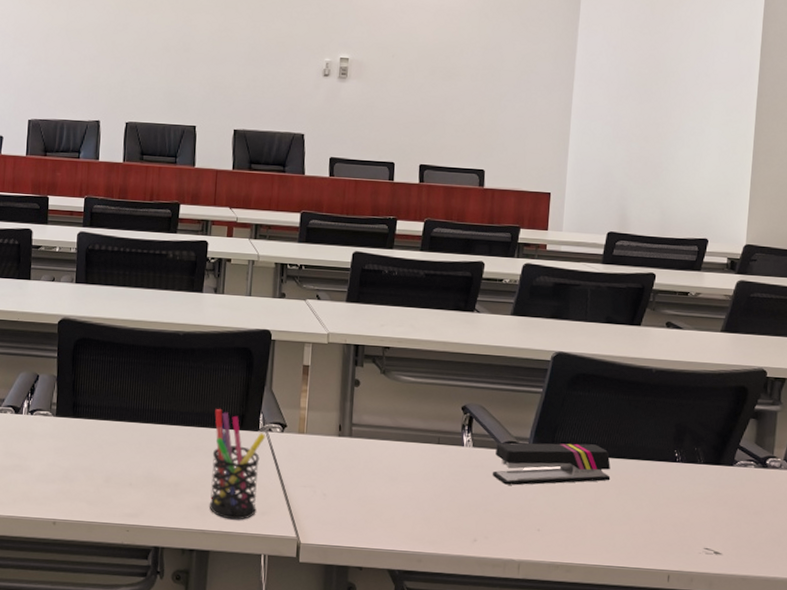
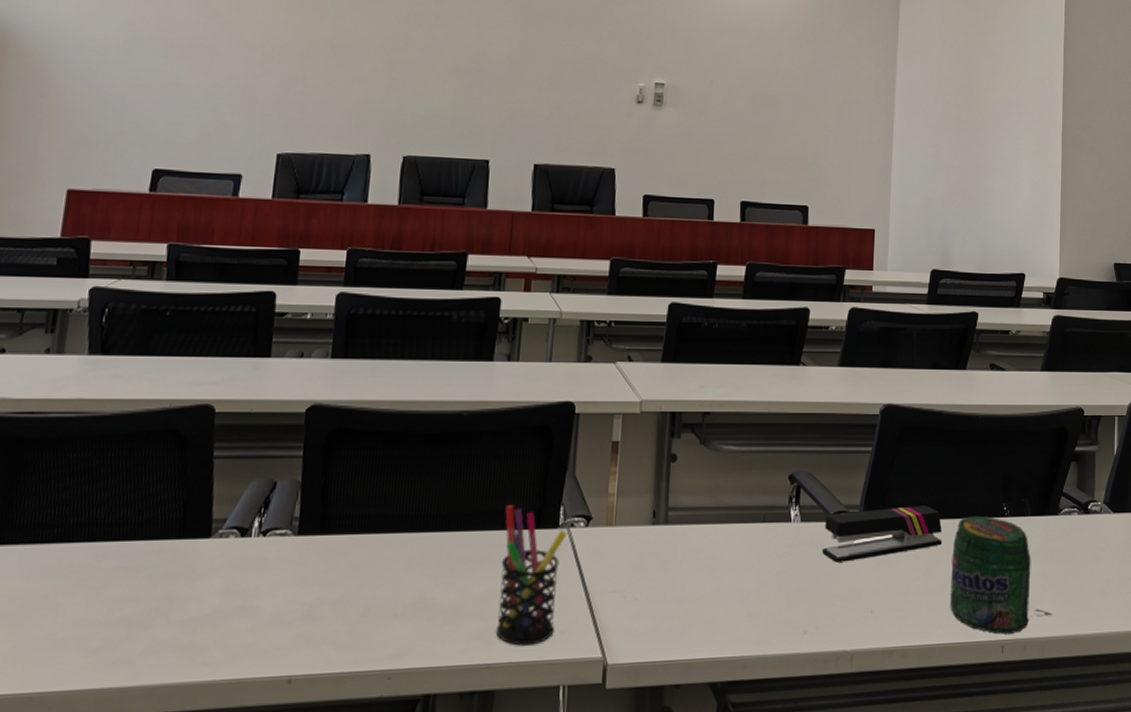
jar: none [616,458,702,566] -> present [950,515,1031,634]

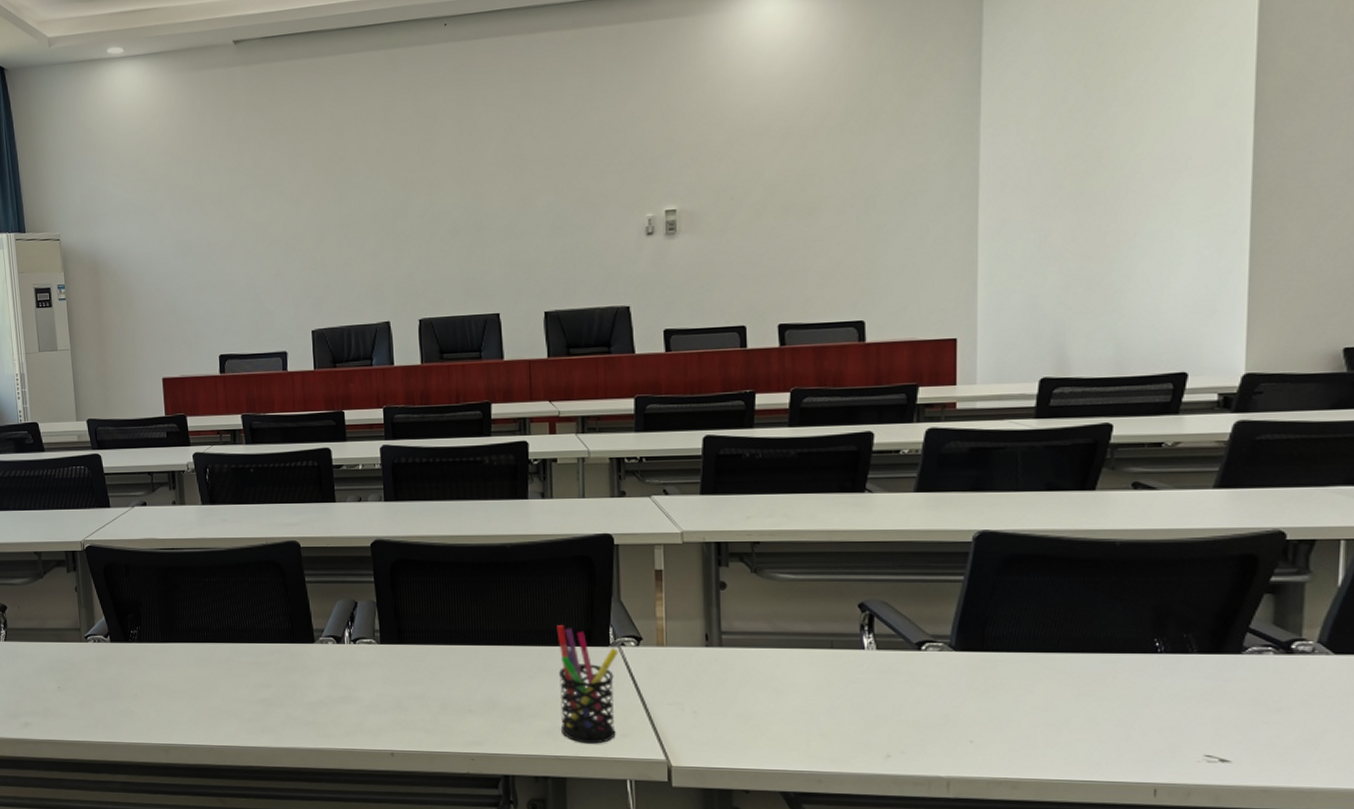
stapler: present [821,506,942,563] -> none [904,638,1065,691]
jar: present [950,515,1031,634] -> none [1078,650,1198,778]

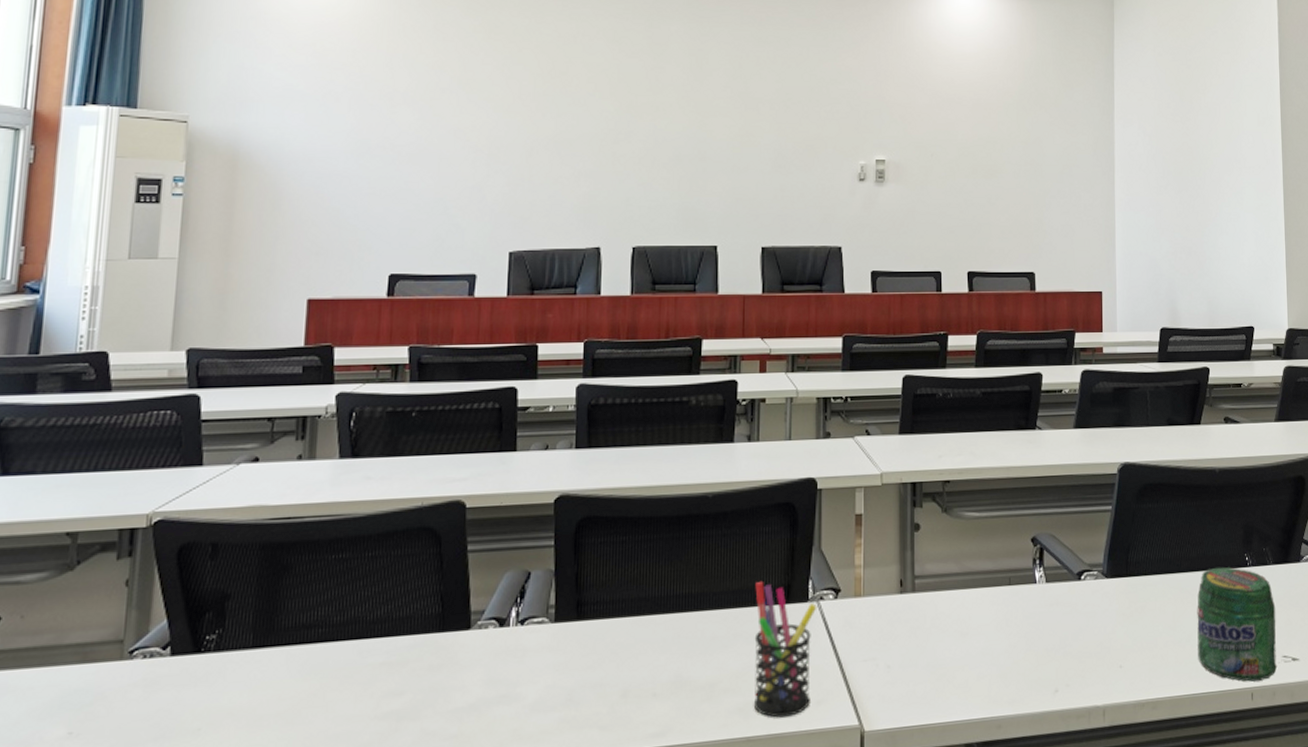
jar: none [1078,650,1198,778] -> present [1197,567,1277,682]

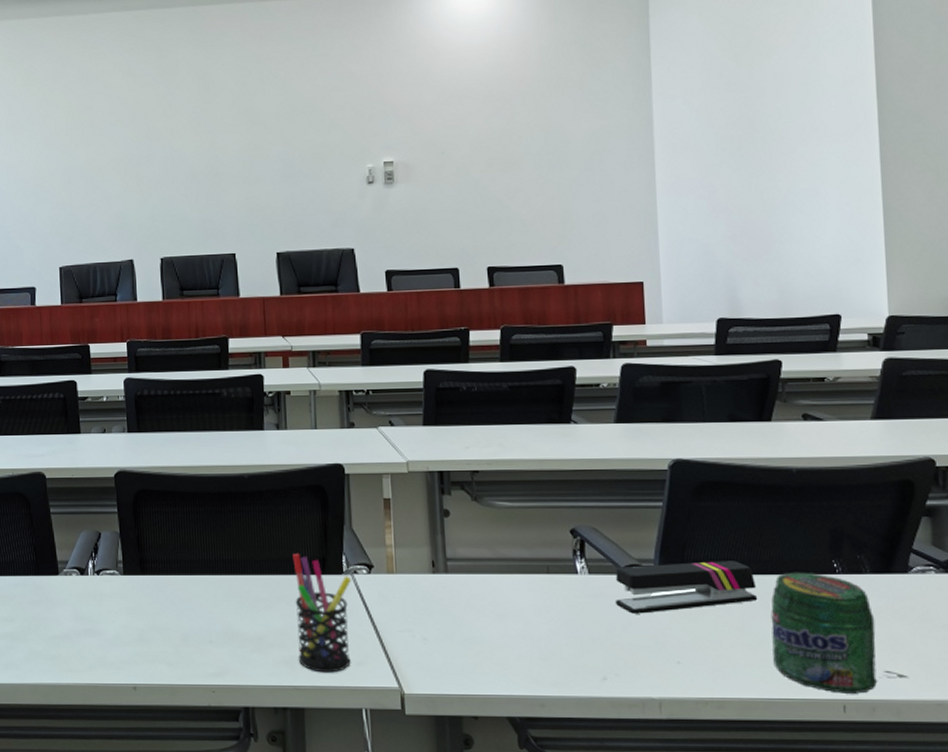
stapler: none [1068,560,1187,621] -> present [615,561,758,614]

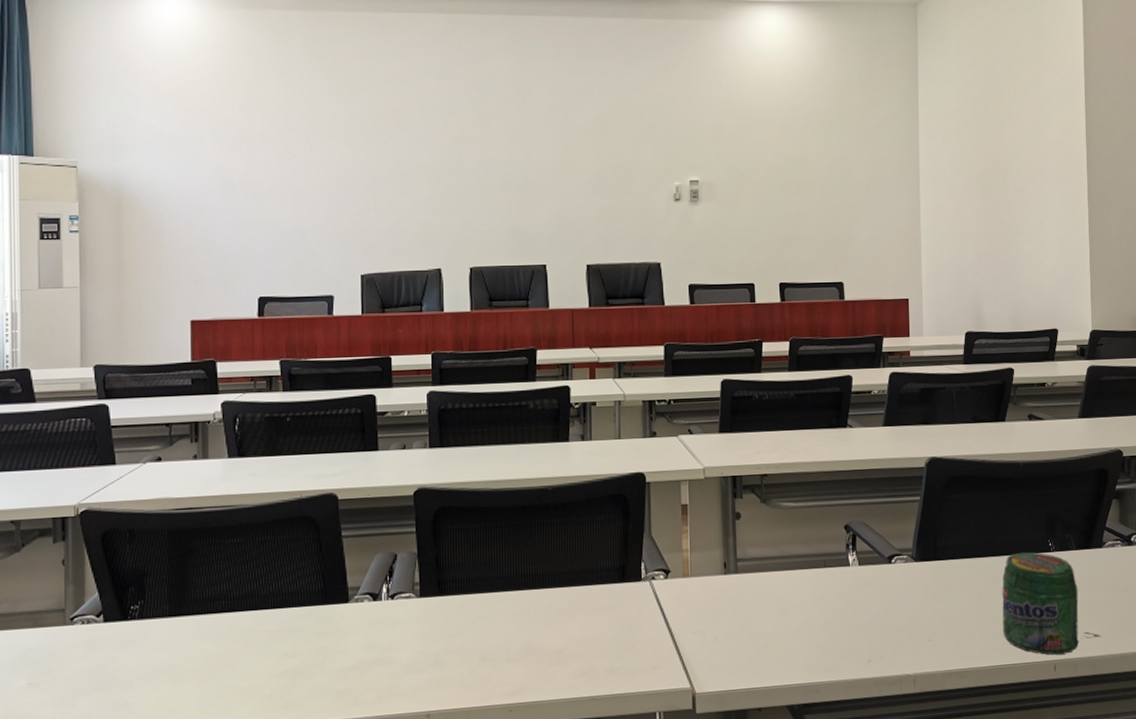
pen holder: present [292,554,352,673] -> none [593,564,650,681]
stapler: present [615,561,758,614] -> none [880,545,992,599]

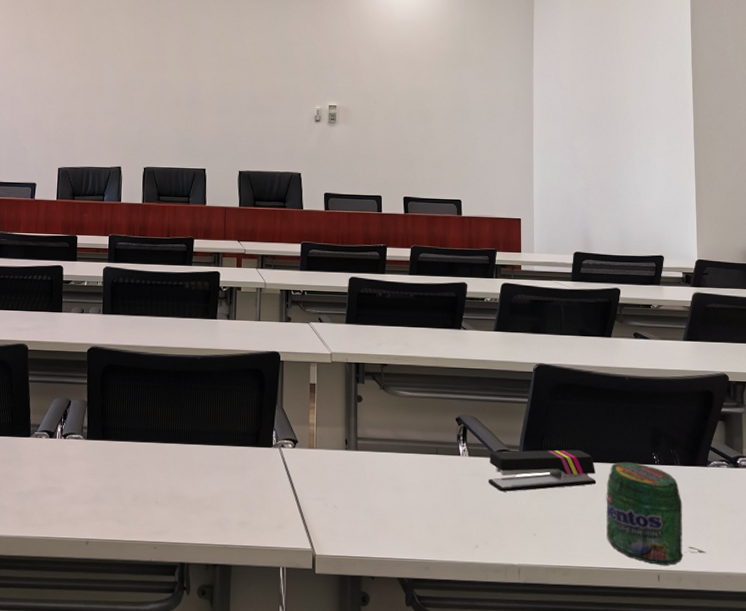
stapler: none [880,545,992,599] -> present [488,449,597,492]

